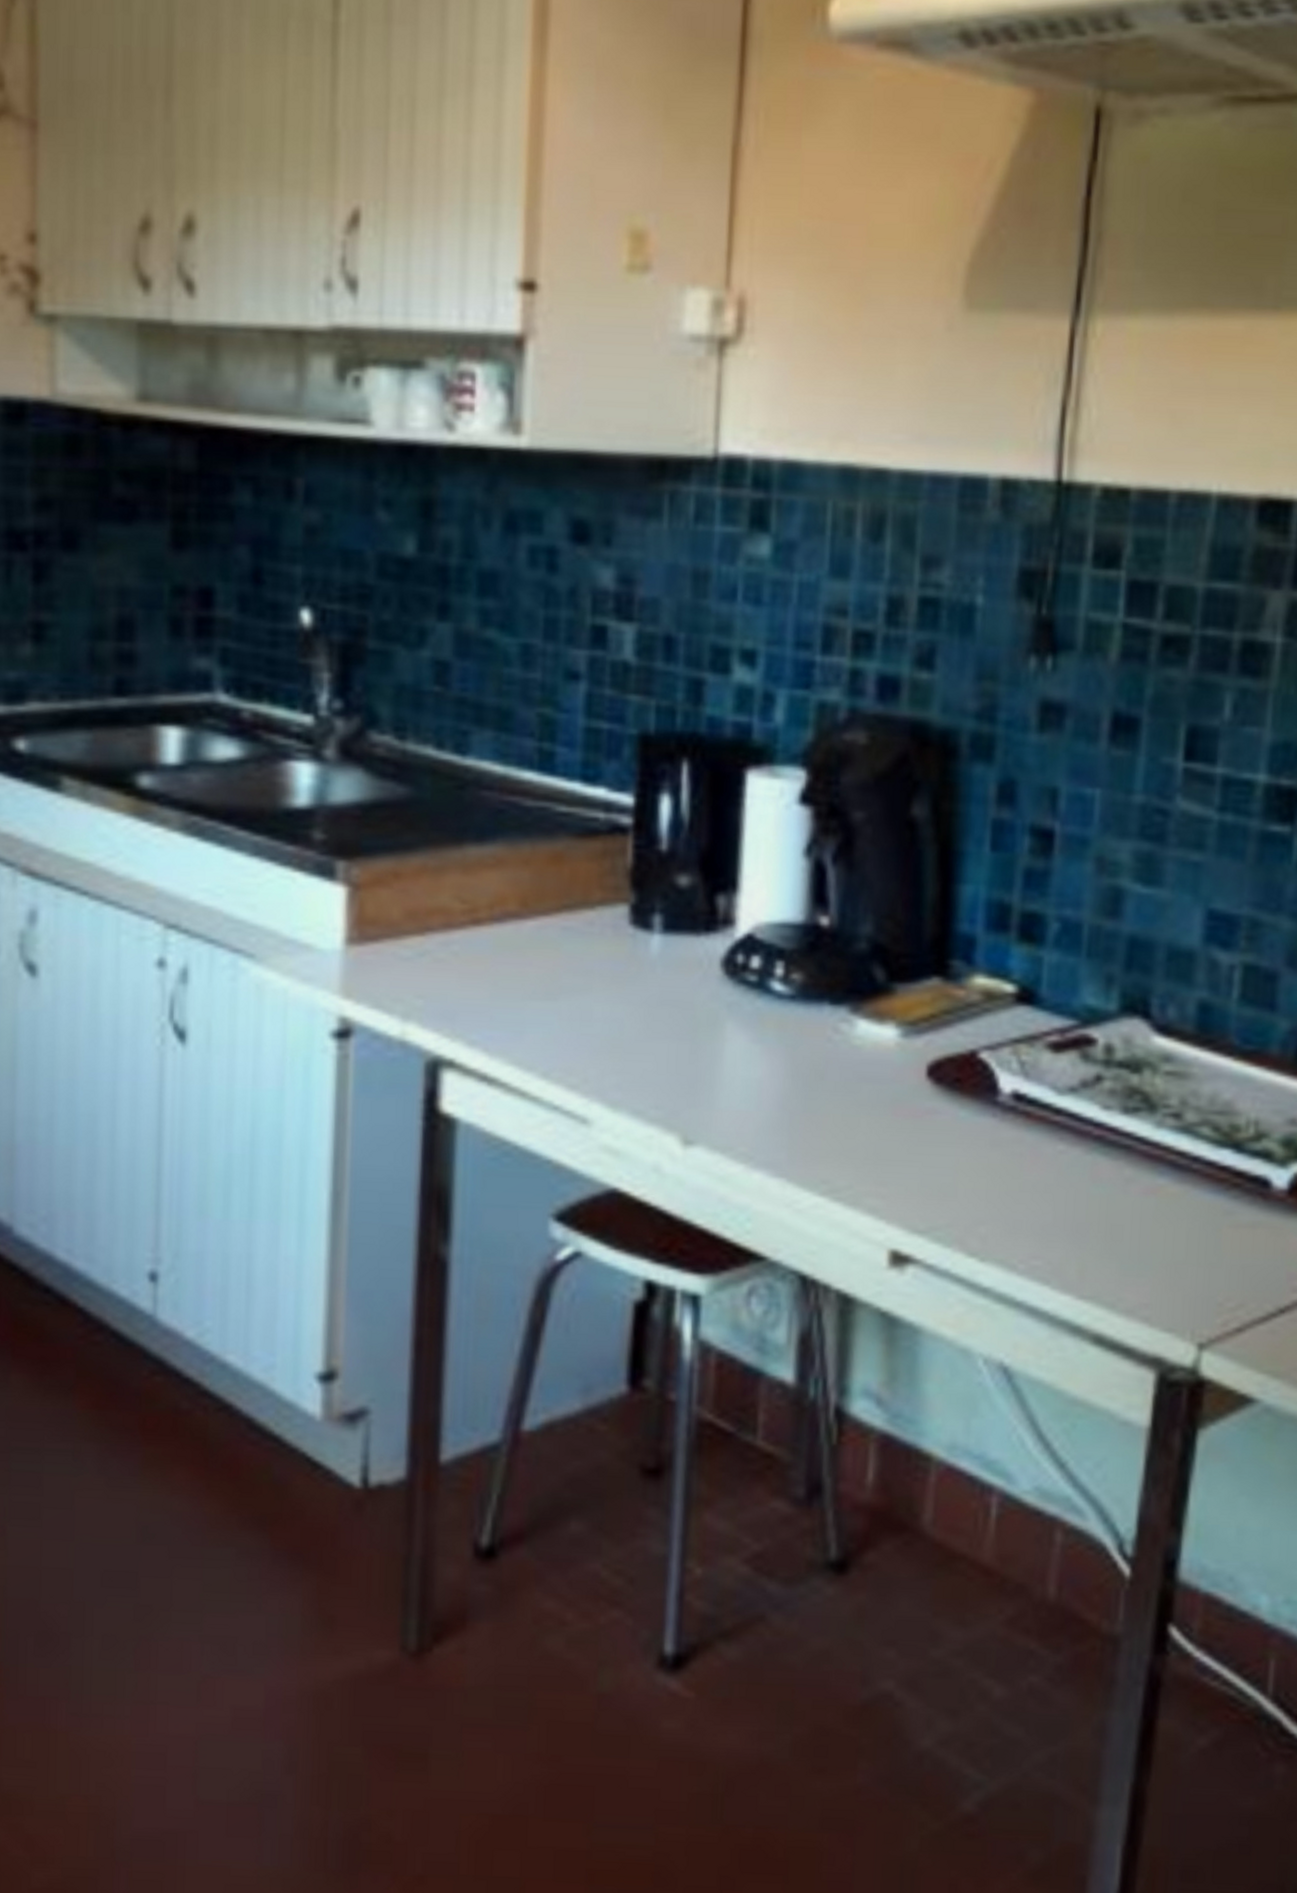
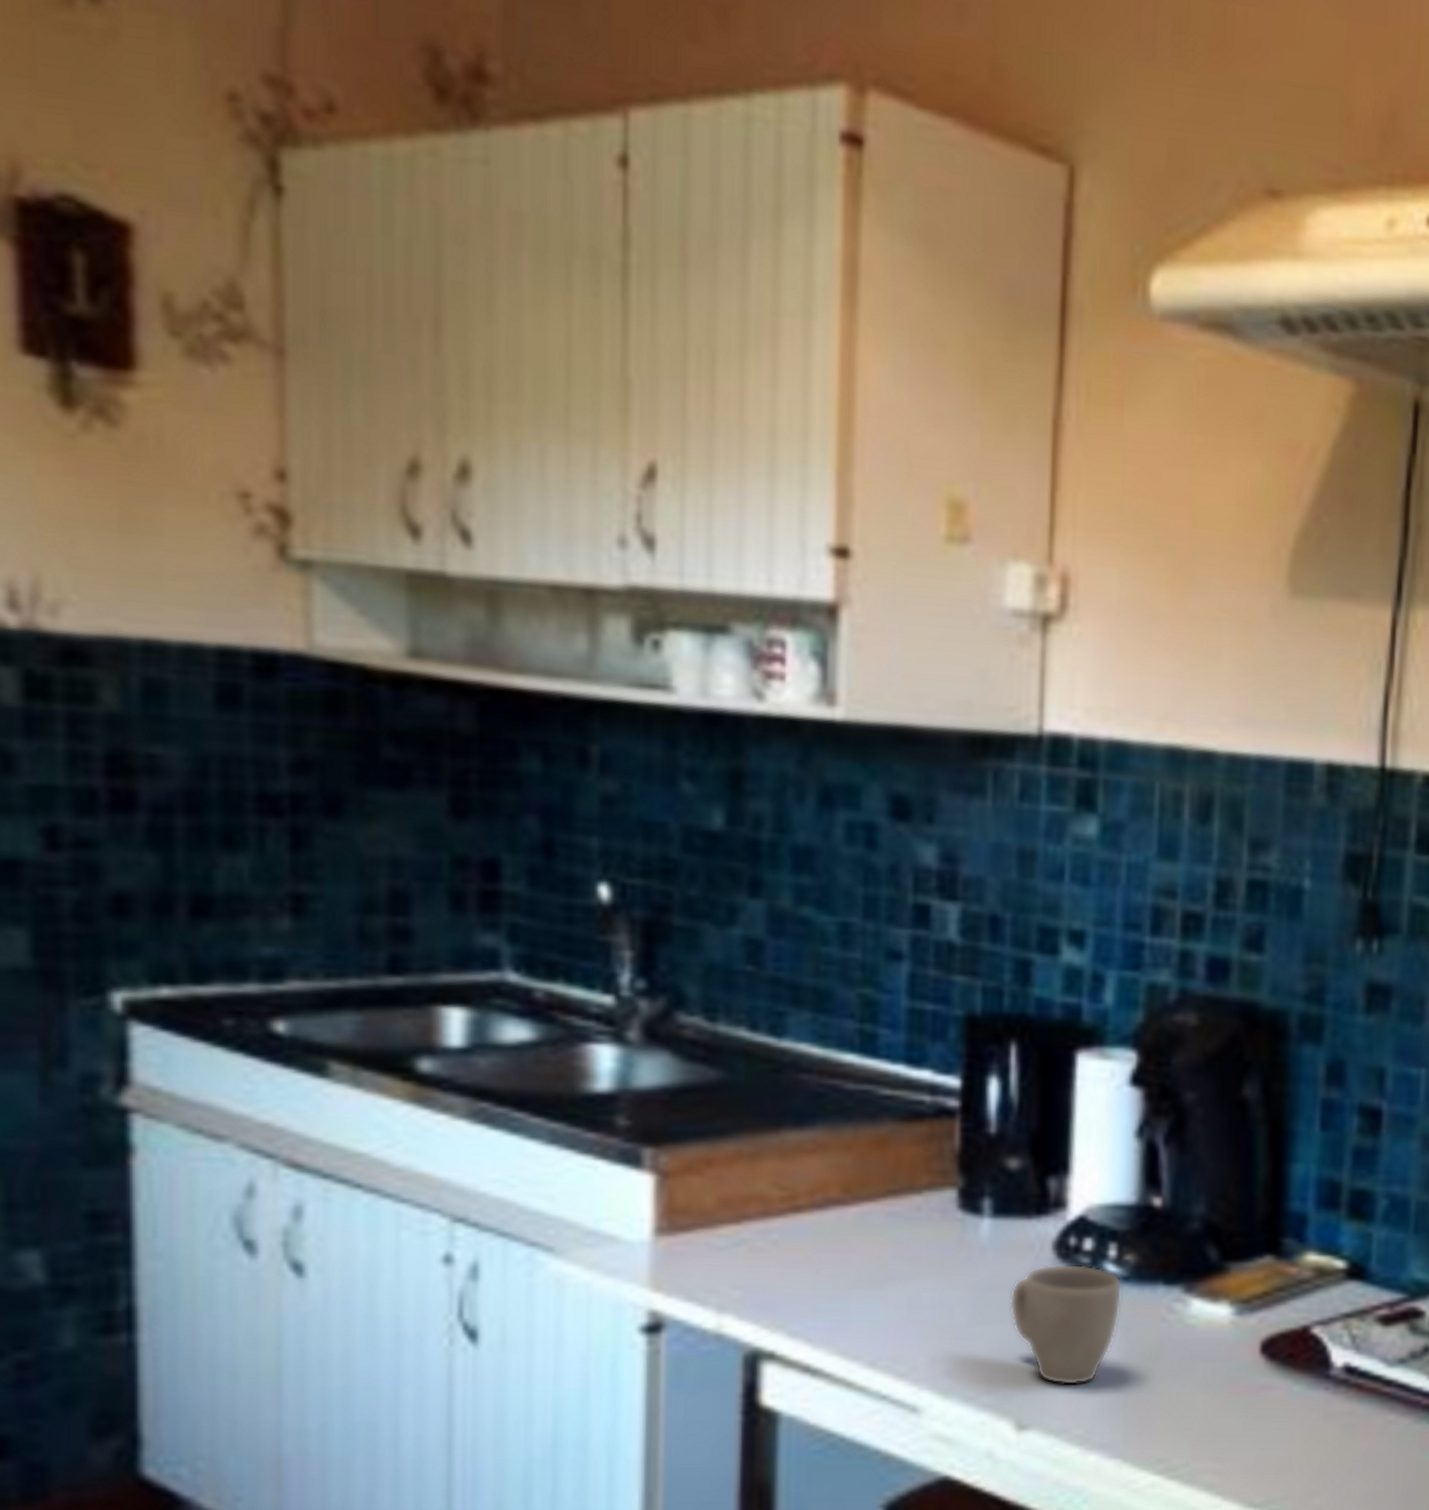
mug: none [677,980,789,1103] -> present [1009,1263,1122,1386]

